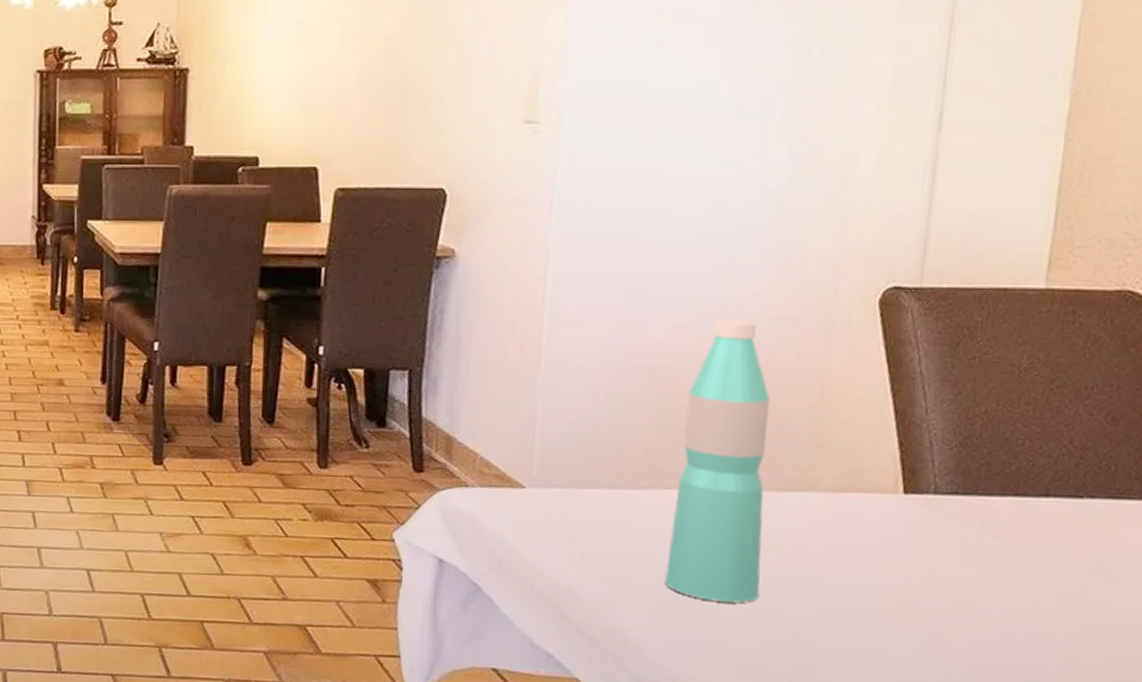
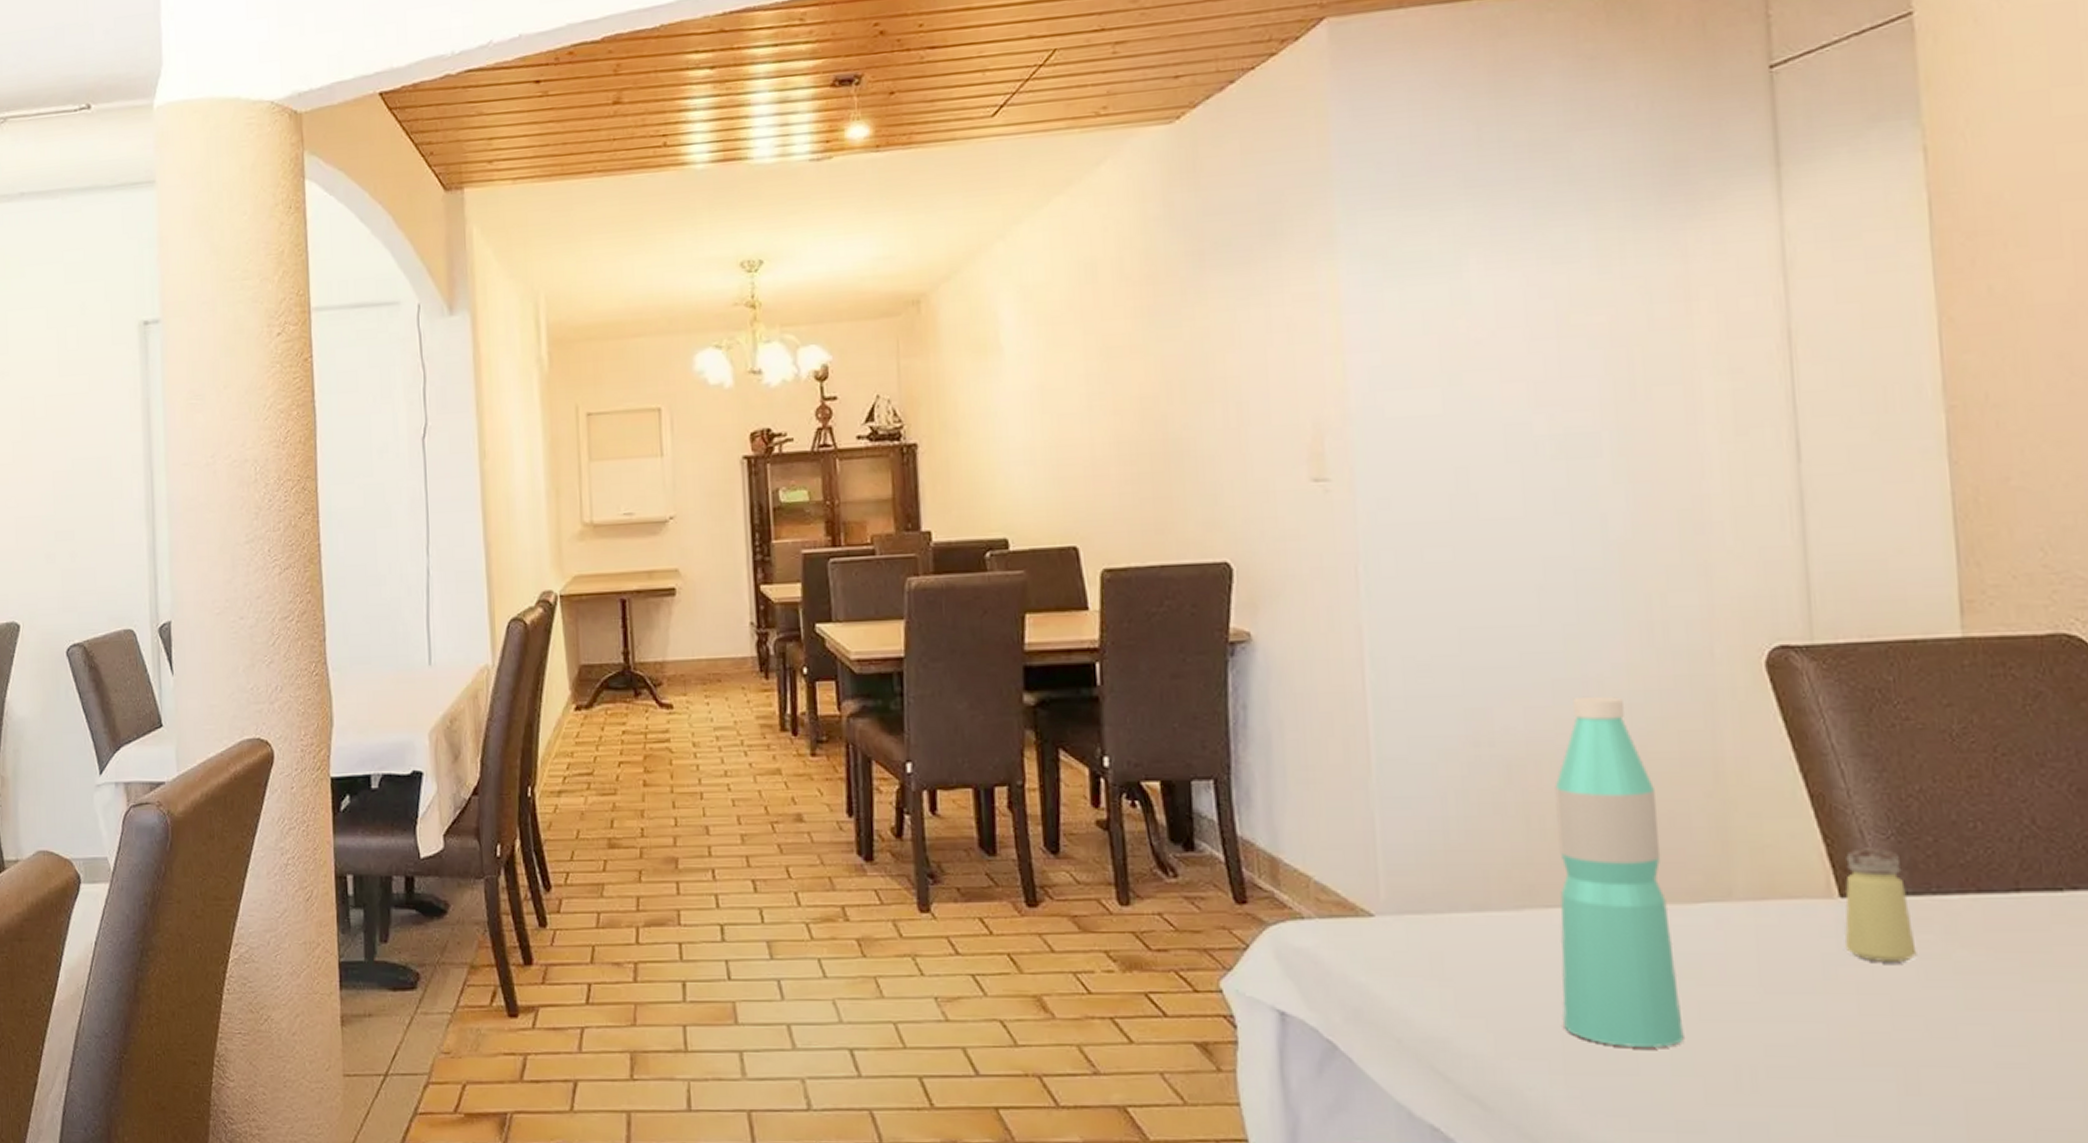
saltshaker: none [900,455,959,547] -> present [1844,848,1917,962]

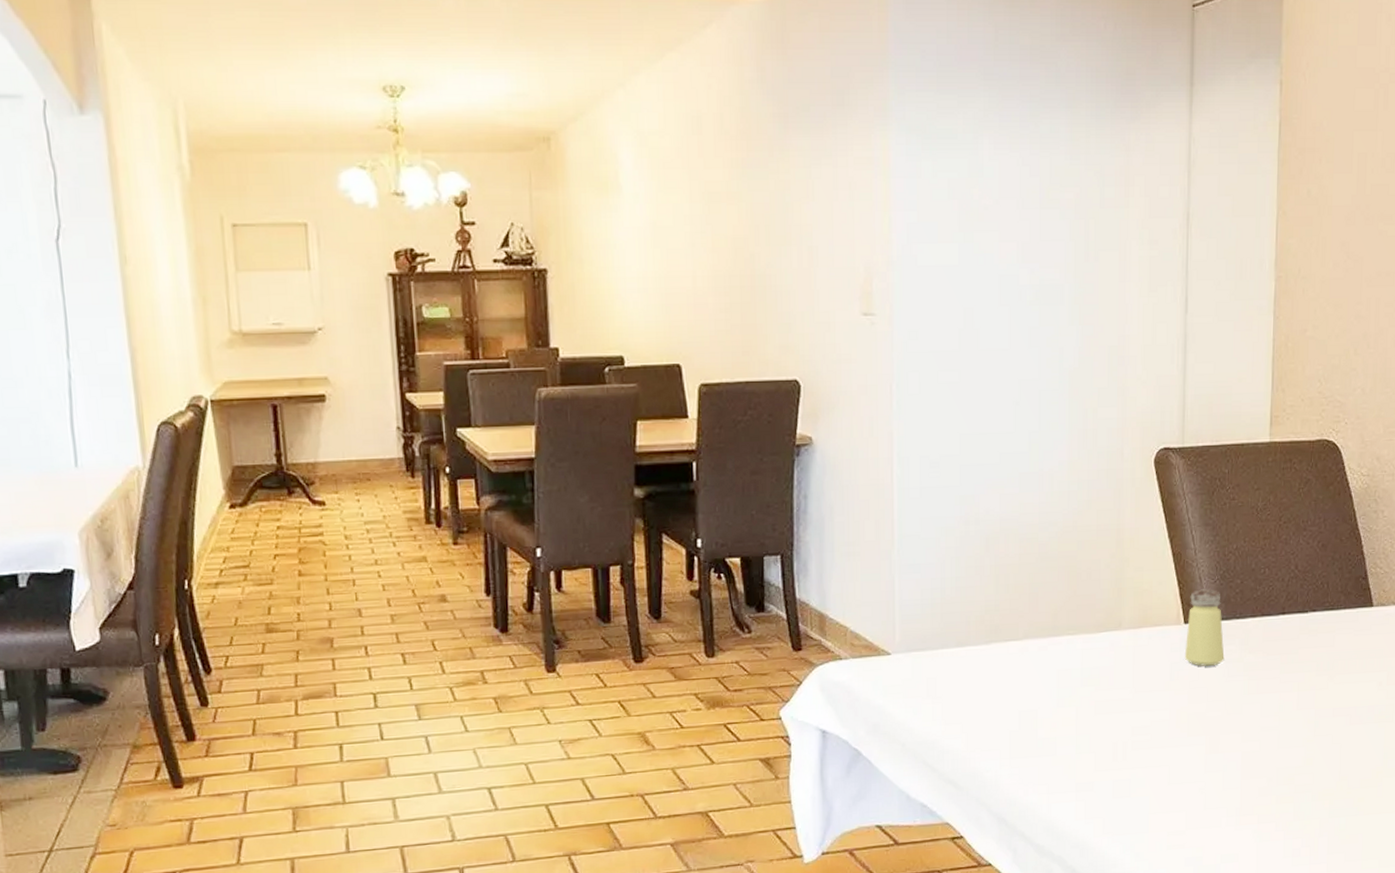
water bottle: present [1555,696,1684,1048] -> none [1010,485,1085,736]

